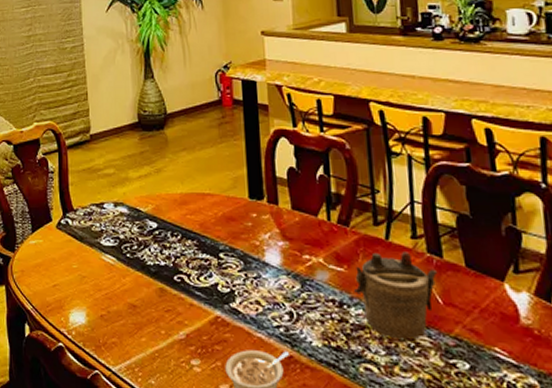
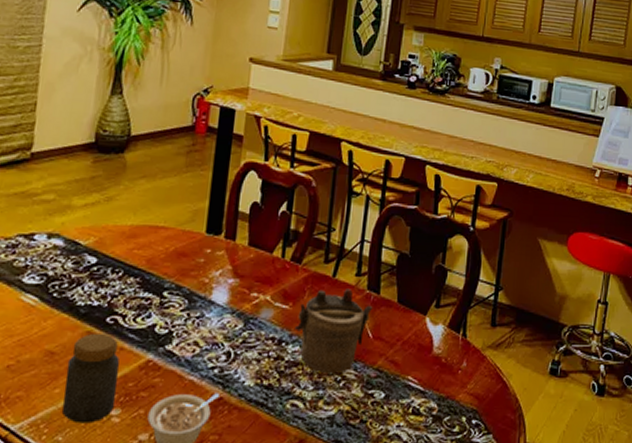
jar: none [148,289,195,371] -> present [61,333,120,424]

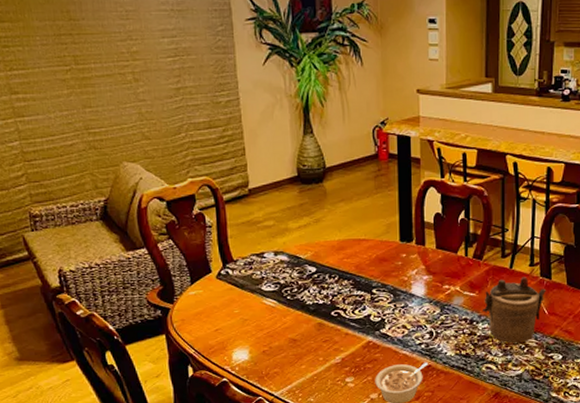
jar: present [61,333,120,424] -> none [307,323,349,389]

